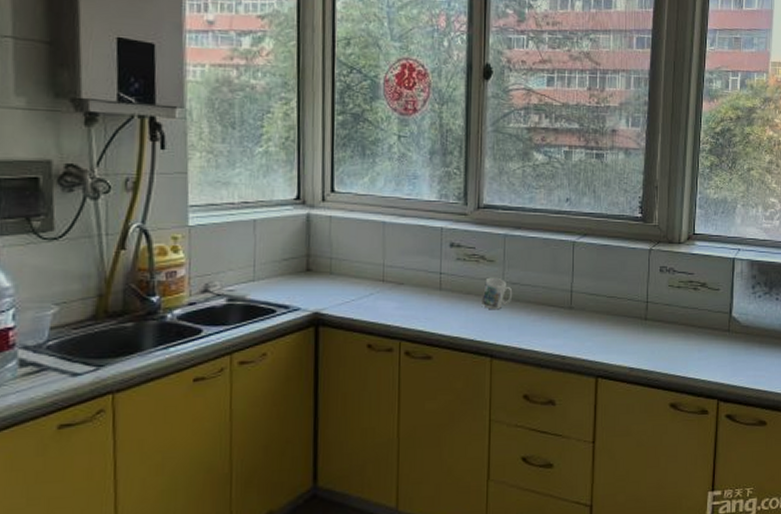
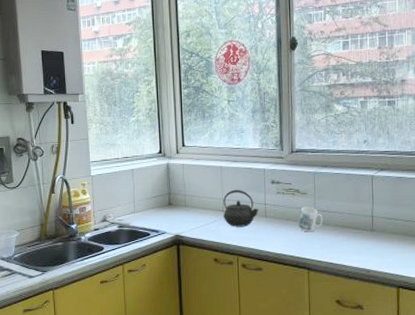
kettle: none [382,252,432,302] -> present [223,189,259,227]

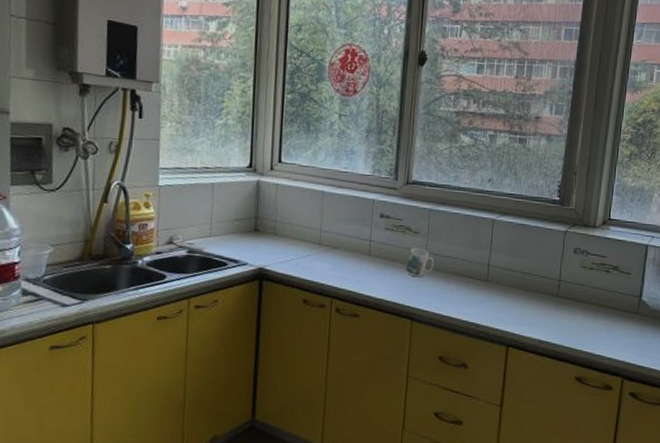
kettle: present [223,189,259,227] -> none [319,219,363,265]

